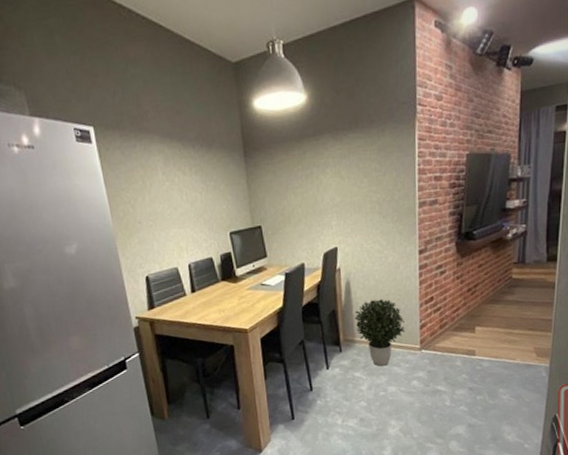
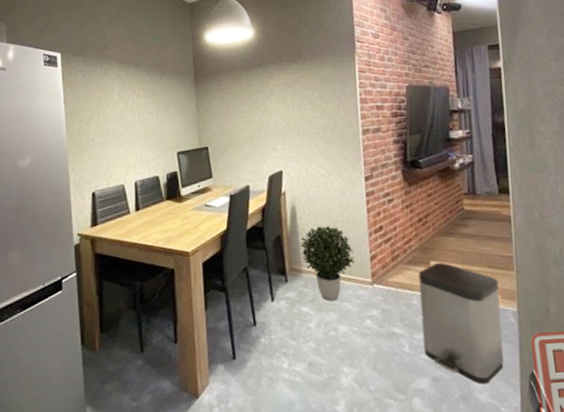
pedal bin: none [462,328,535,428] -> present [418,263,504,385]

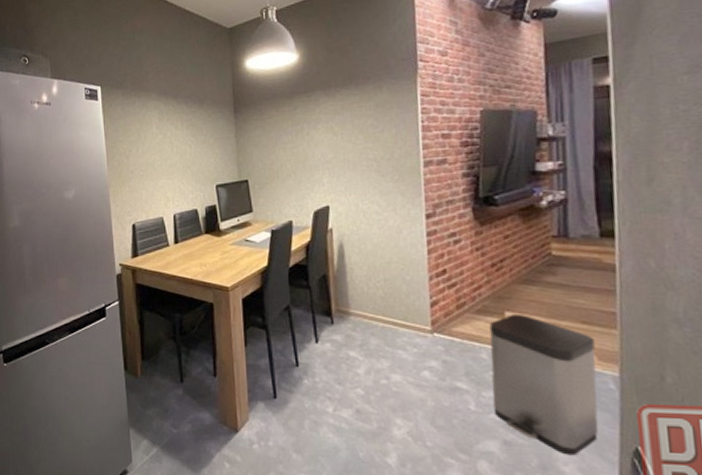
potted plant: present [300,226,355,302] -> none [348,267,412,348]

